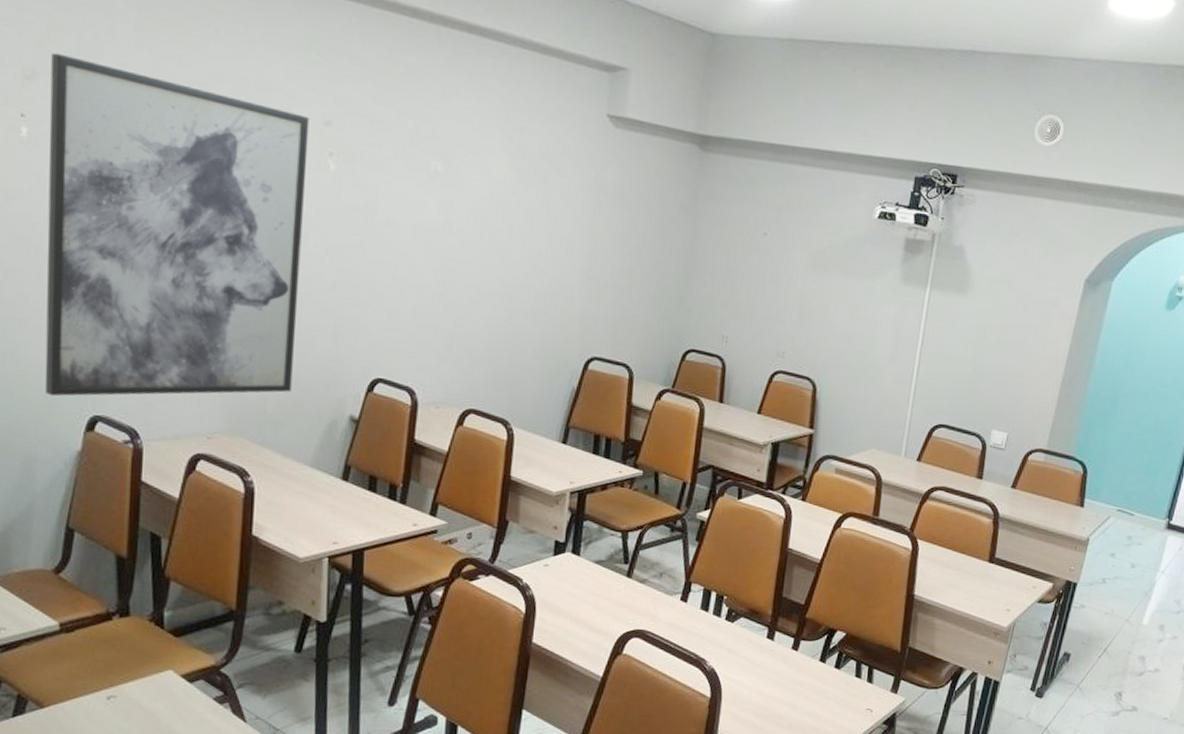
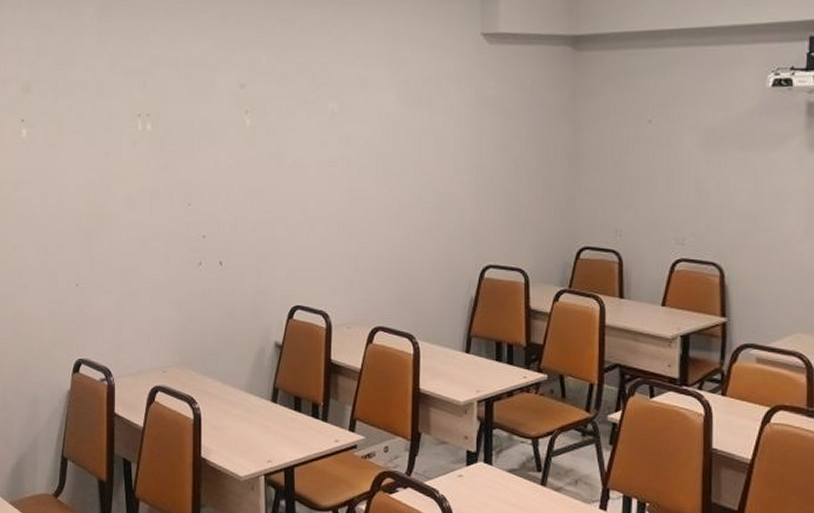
wall art: present [45,52,310,397] -> none [41,67,228,346]

